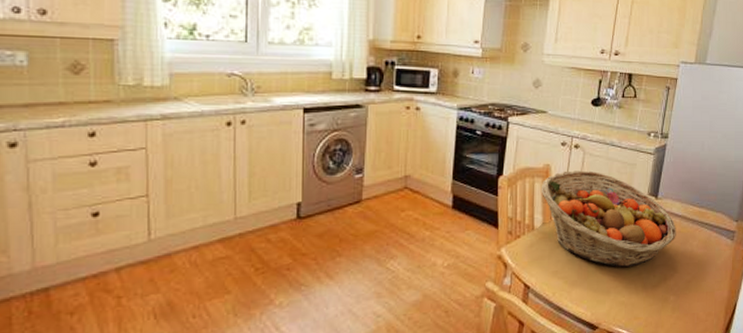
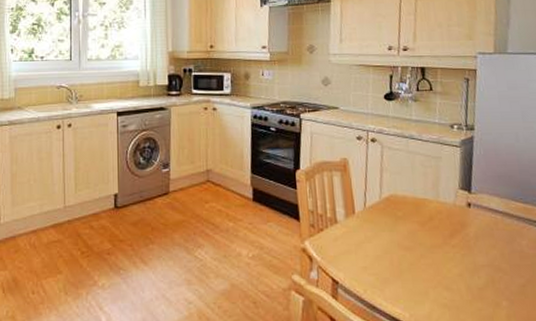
fruit basket: present [540,170,676,268] -> none [340,164,500,267]

